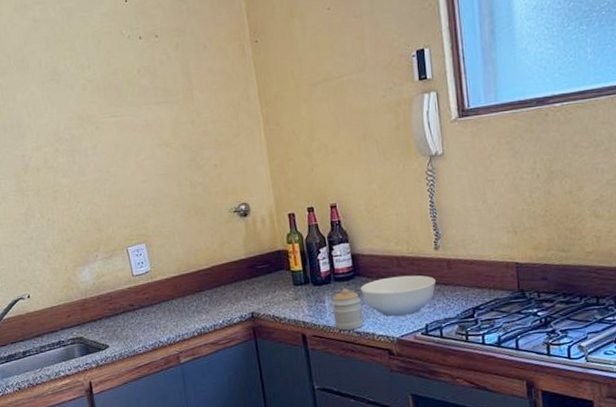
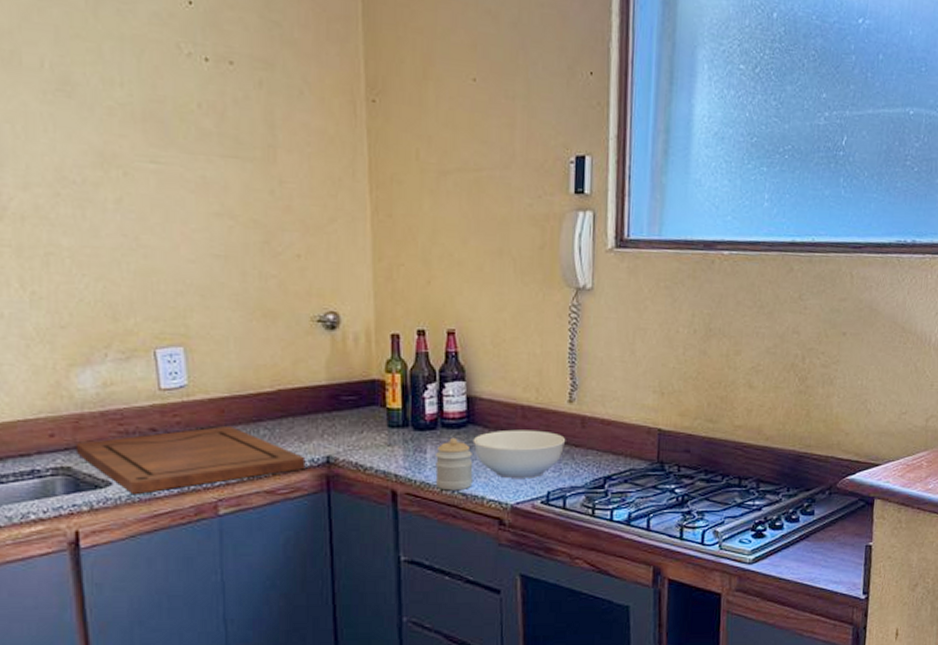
cutting board: none [84,296,237,353] -> present [75,425,306,494]

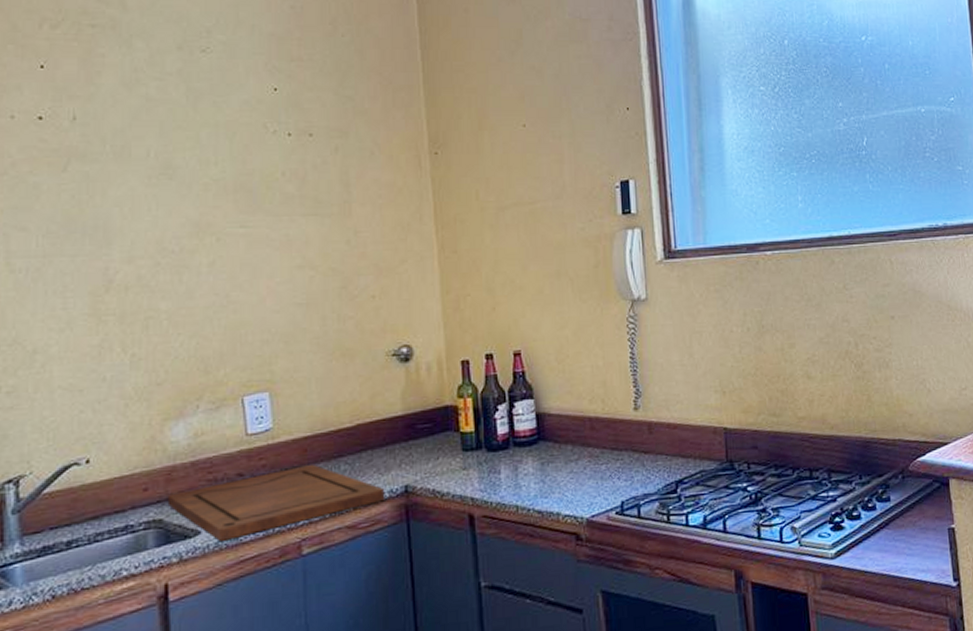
jar: present [434,437,473,491] -> none [508,455,547,510]
bowl: present [473,429,566,478] -> none [544,440,635,491]

